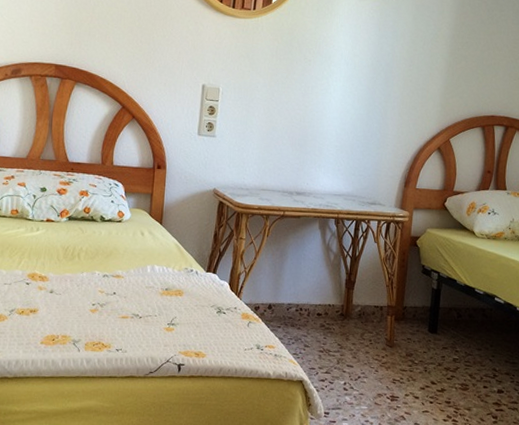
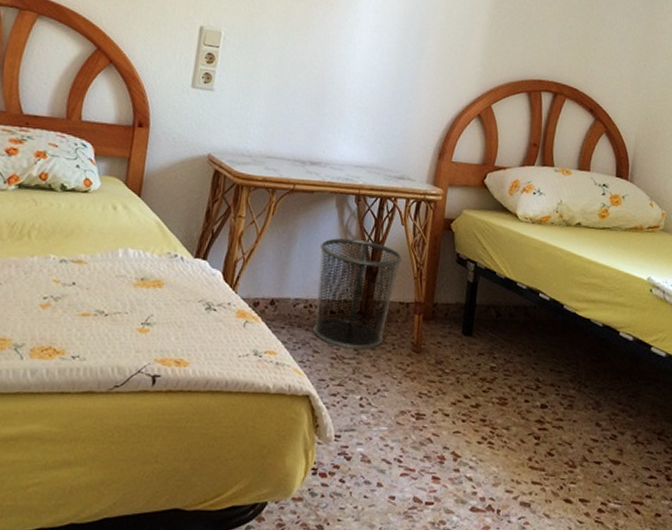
waste bin: none [303,254,376,345] -> present [312,238,402,350]

